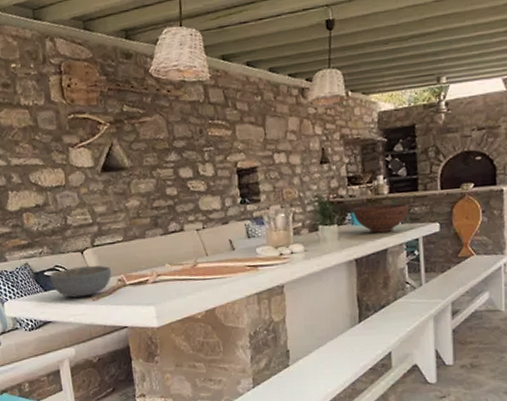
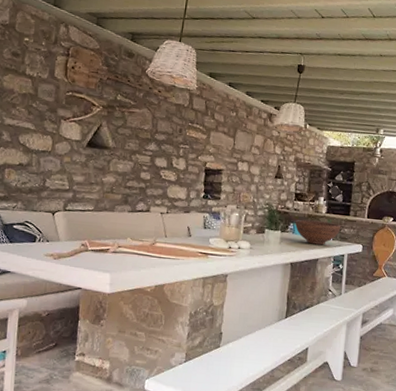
bowl: present [49,265,112,298] -> none [17,225,78,254]

